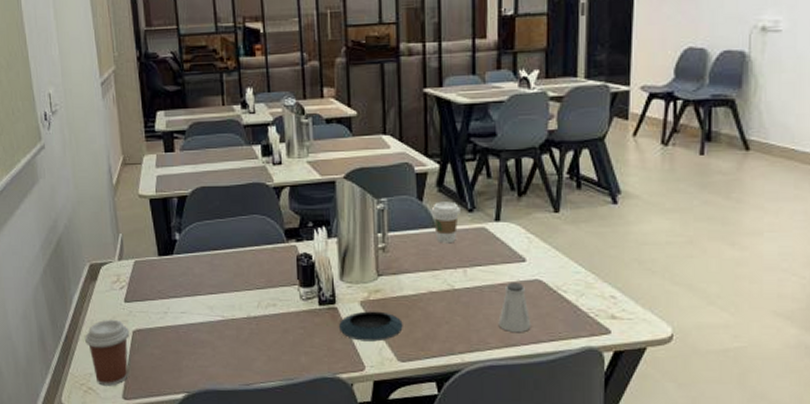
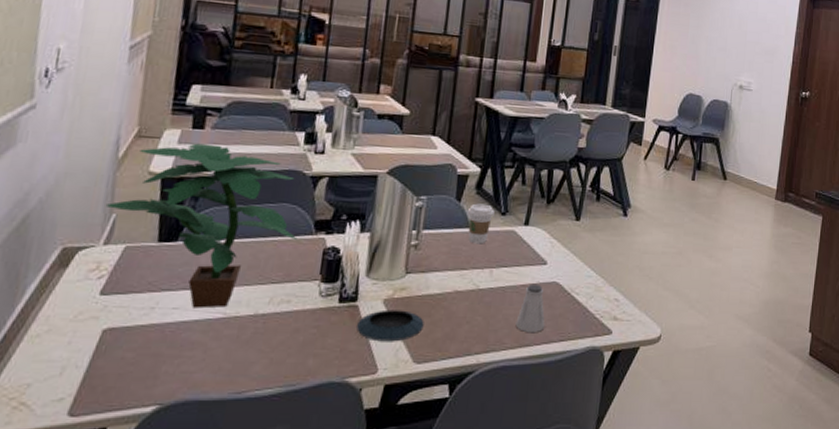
coffee cup: present [85,319,130,386] -> none [31,315,99,400]
potted plant: none [112,165,272,312] -> present [105,143,298,309]

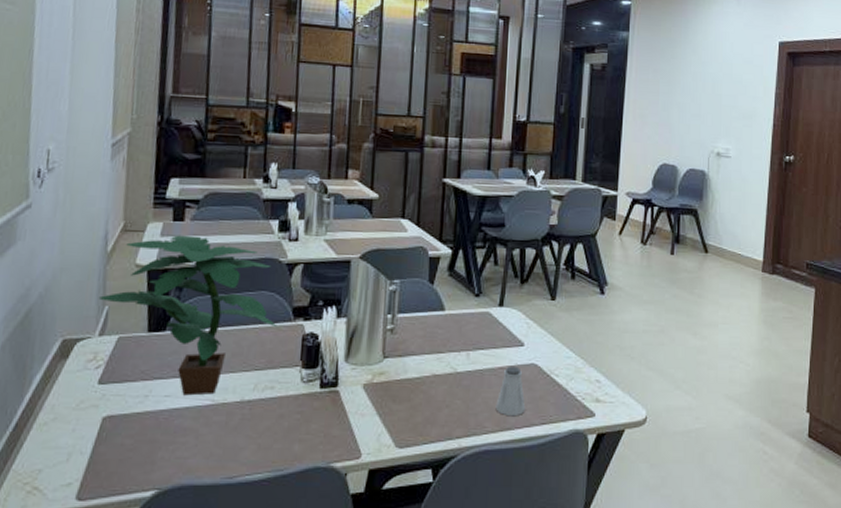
saucer: present [356,309,424,342] -> none [339,394,404,427]
coffee cup: present [467,203,495,244] -> none [440,285,468,327]

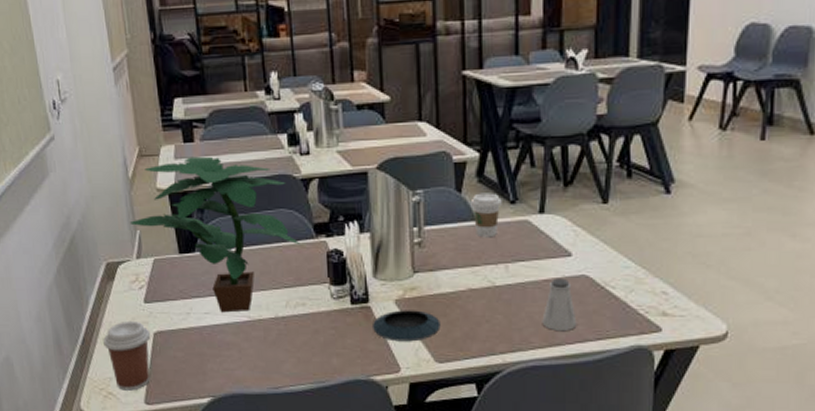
coffee cup: none [40,403,99,484] -> present [103,320,151,391]
saucer: none [339,394,404,427] -> present [373,310,441,342]
coffee cup: none [440,285,468,327] -> present [470,193,502,238]

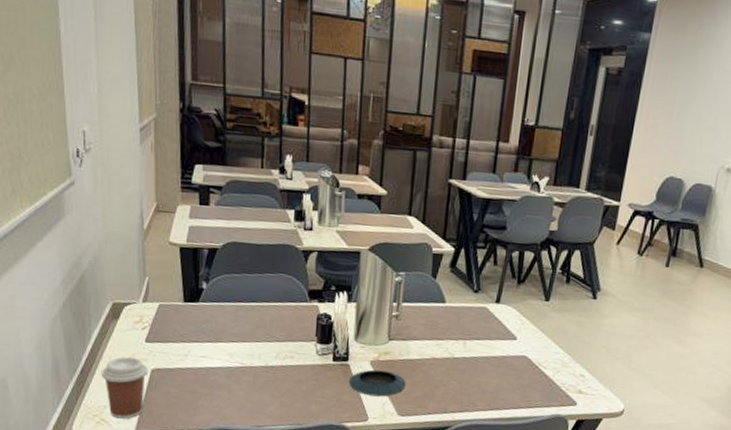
potted plant: present [129,156,300,313] -> none [139,218,295,359]
coffee cup: present [470,193,502,238] -> none [442,281,468,318]
saltshaker: present [542,278,577,330] -> none [487,356,514,398]

